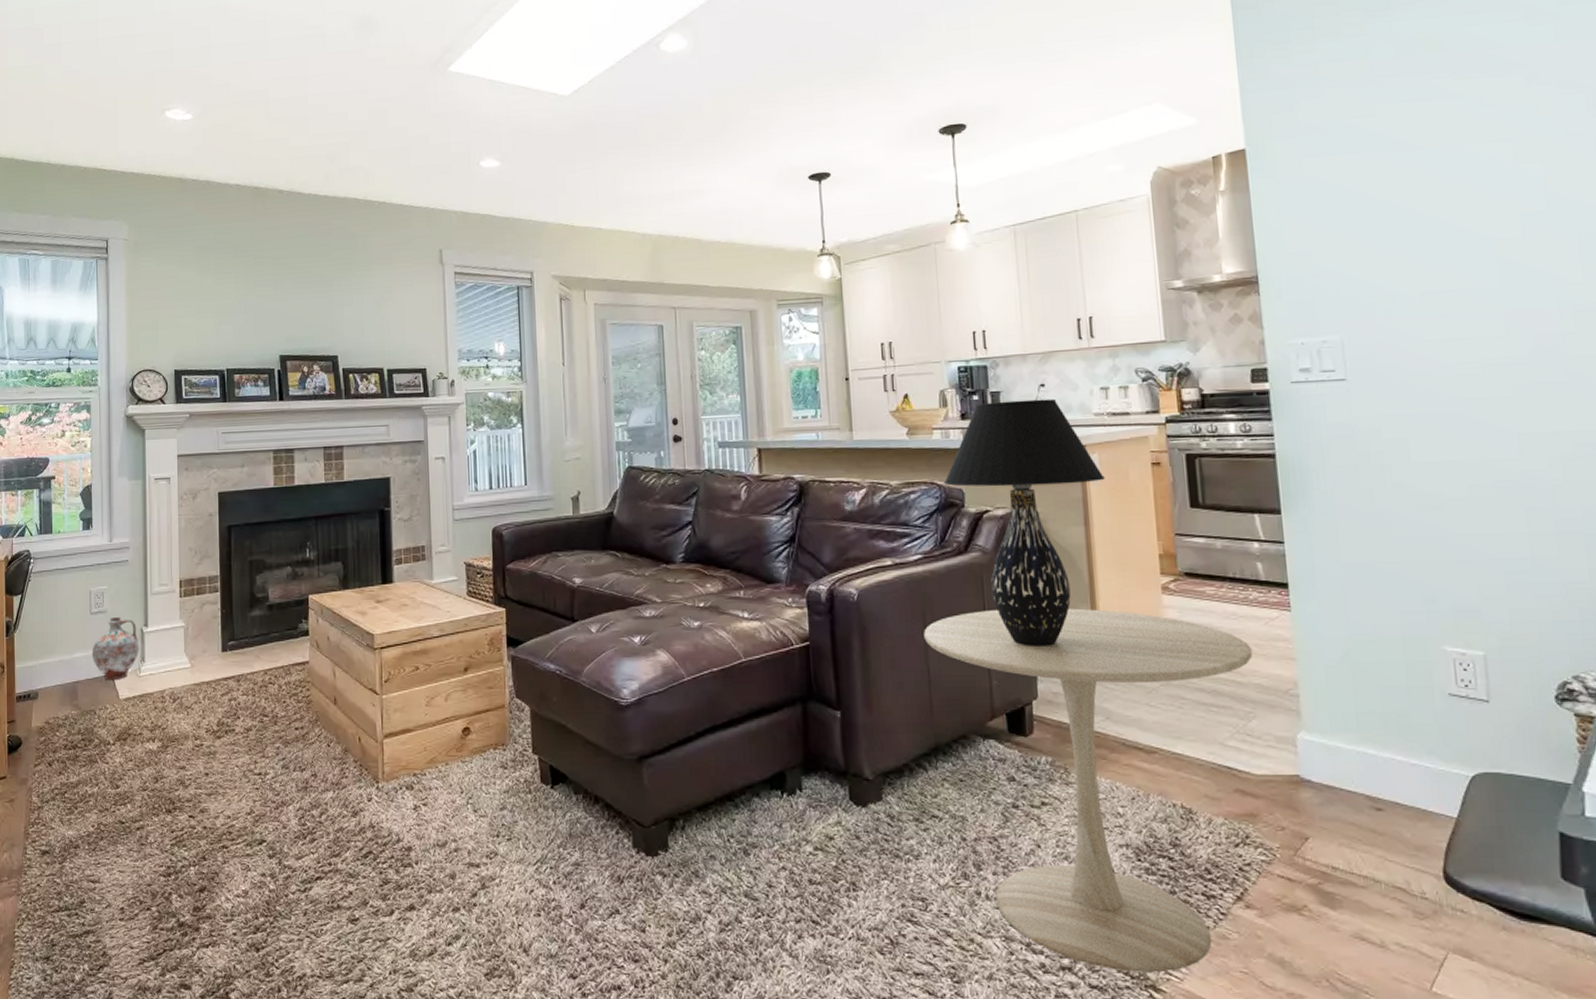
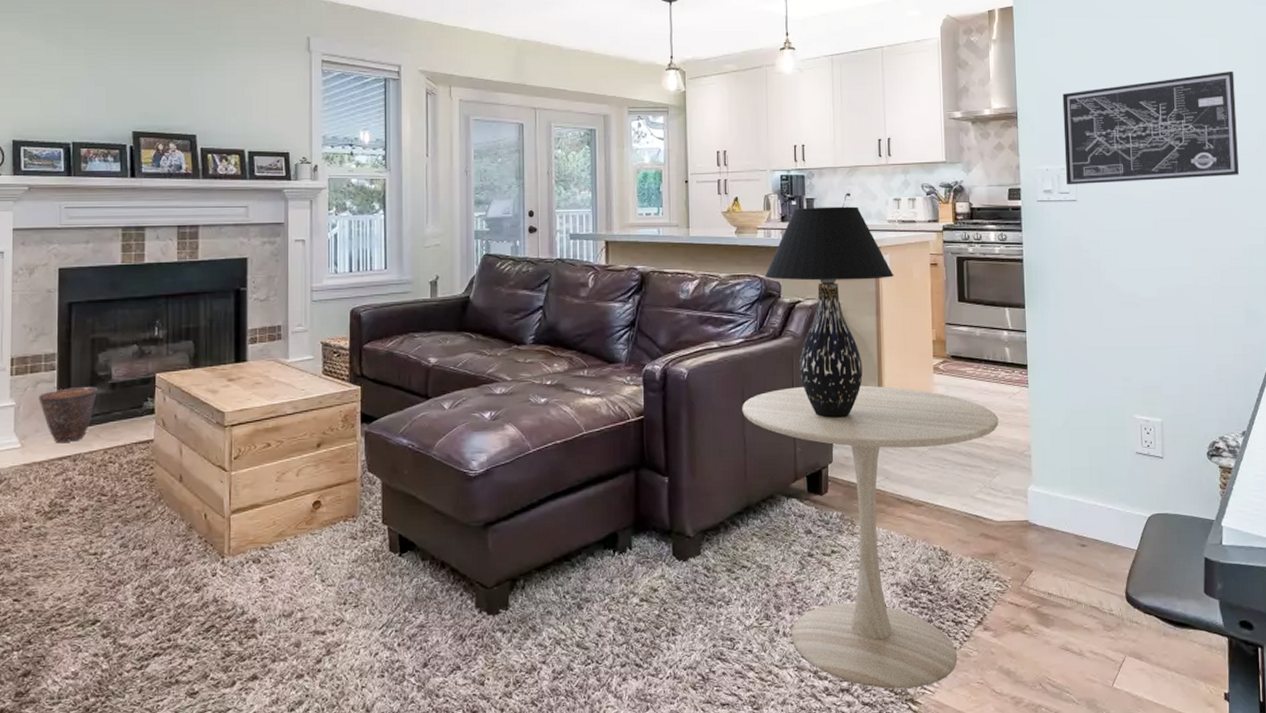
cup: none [204,609,256,663] -> present [38,387,97,442]
wall art: none [1318,203,1582,362] -> present [1062,70,1239,185]

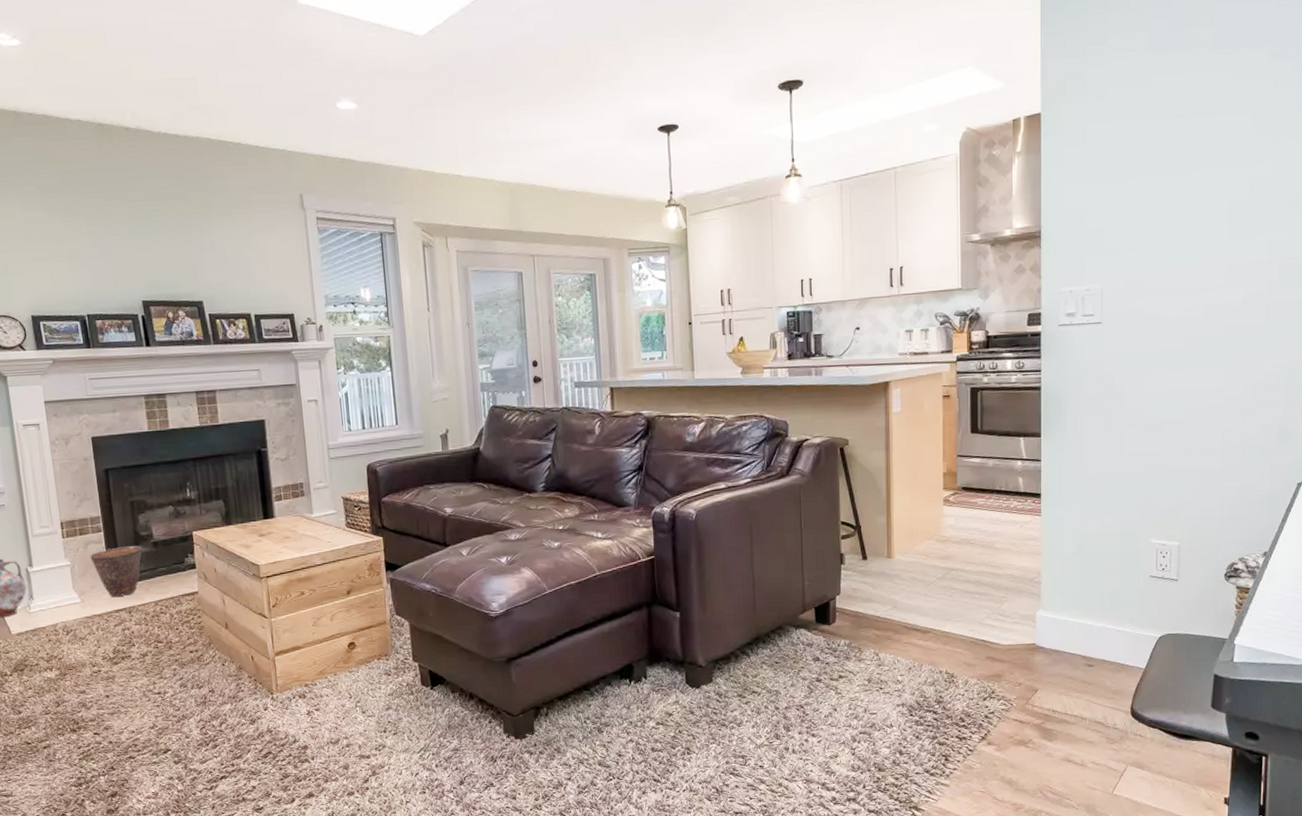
side table: present [742,385,999,690] -> none [750,519,1009,798]
table lamp: present [764,206,894,418] -> none [771,340,904,552]
wall art: present [1062,70,1239,185] -> none [1090,170,1287,307]

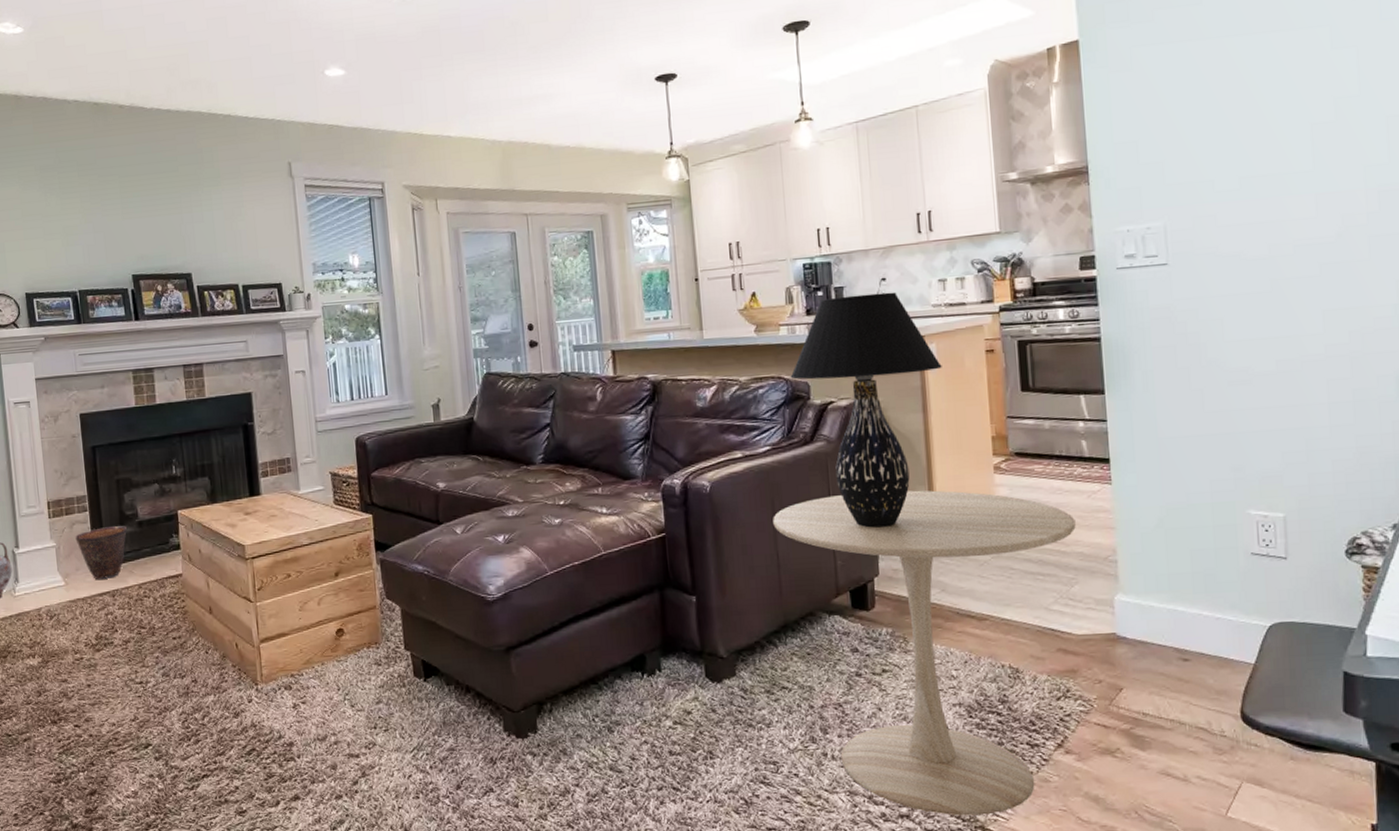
side table: none [750,519,1009,798] -> present [773,490,1076,816]
table lamp: none [771,340,904,552] -> present [790,292,942,528]

